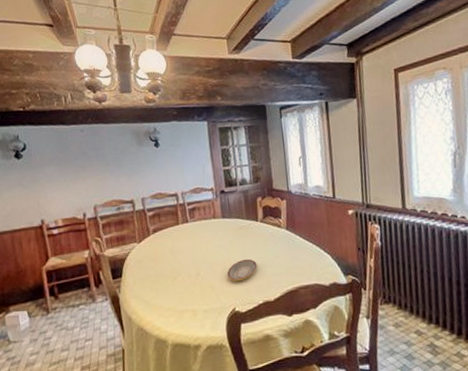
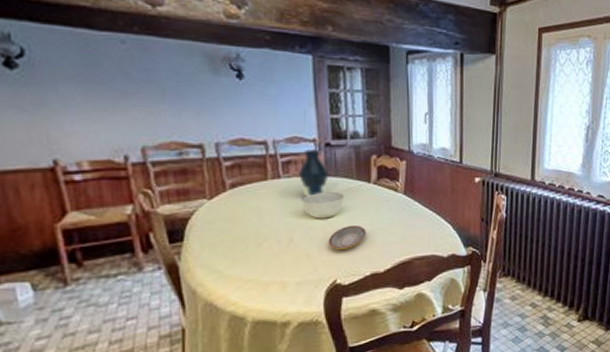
vase: none [201,196,225,236] -> present [299,148,329,196]
bowl: none [205,231,238,255] -> present [302,191,344,219]

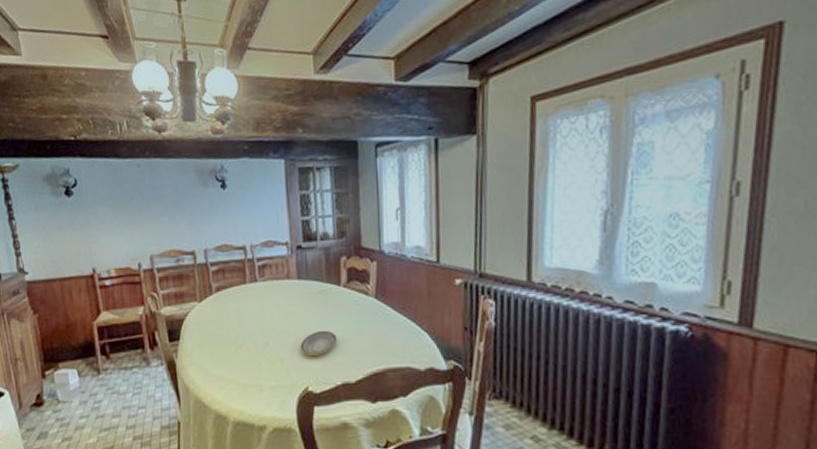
vase: present [299,148,329,196] -> none [273,251,300,300]
bowl: present [302,191,344,219] -> none [276,295,315,323]

